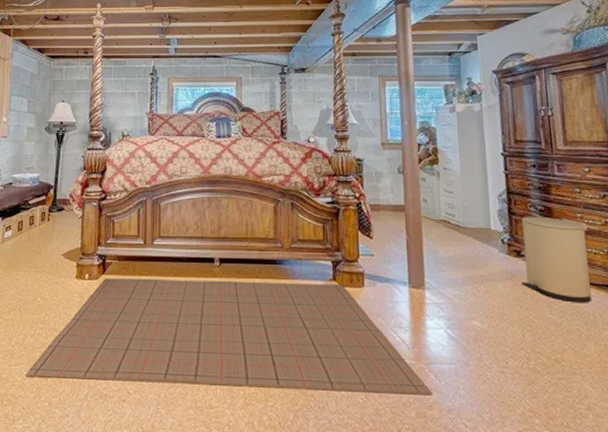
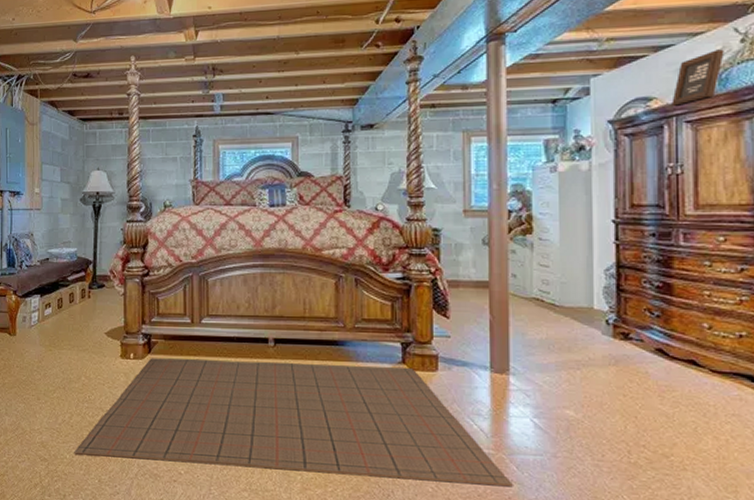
pedal bin: present [521,217,592,303] -> none [626,294,717,393]
picture frame: none [540,17,576,62] -> present [671,49,724,107]

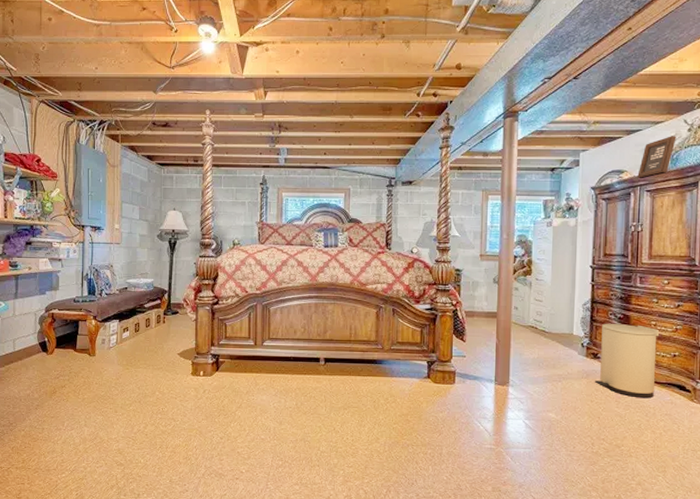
rug: present [74,358,513,487] -> none [148,375,508,474]
pedal bin: none [626,294,717,393] -> present [594,324,660,399]

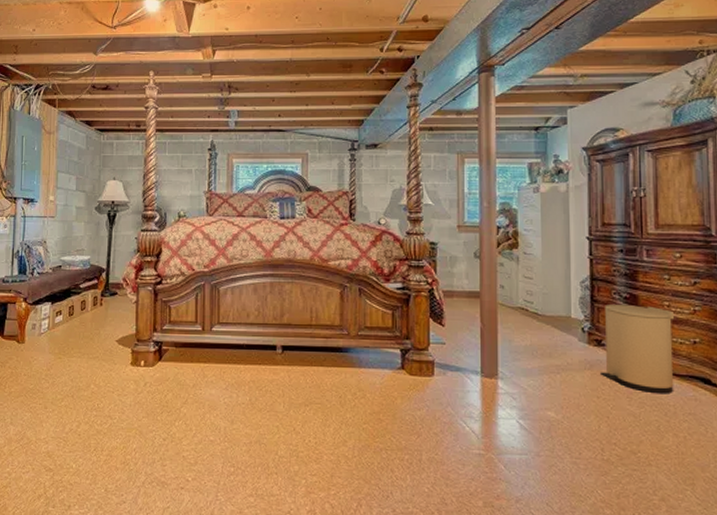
picture frame: present [637,136,676,179] -> none [635,89,678,138]

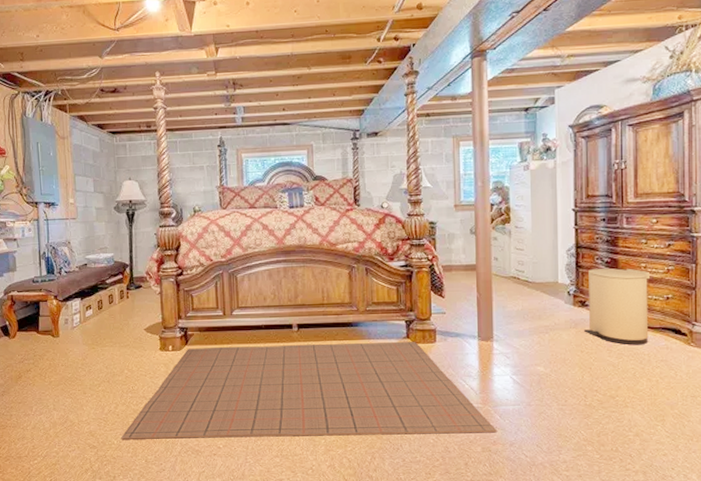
rug: none [81,365,501,486] -> present [121,342,497,440]

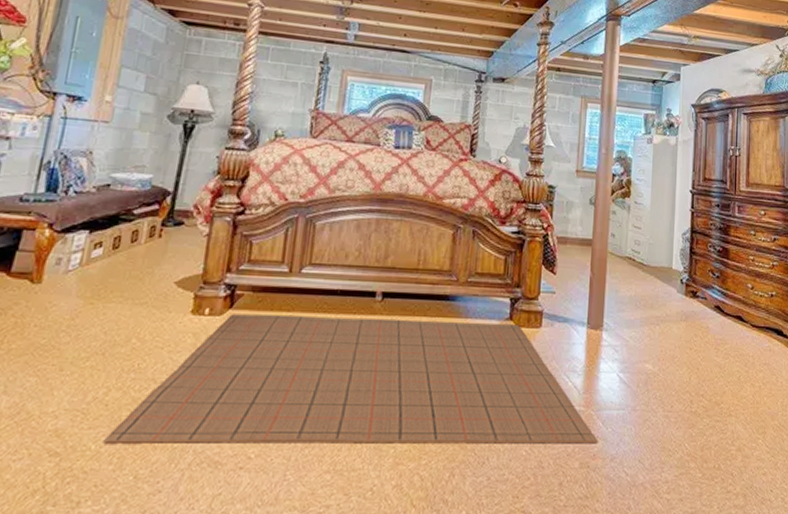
pedal bin: present [583,268,651,345] -> none [693,257,758,345]

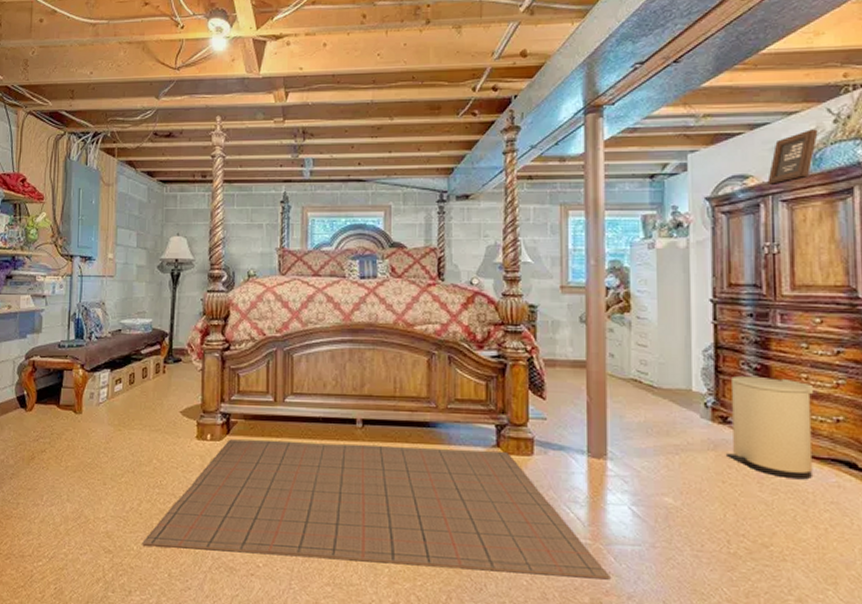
pedal bin: none [693,257,758,345] -> present [725,376,814,480]
picture frame: none [735,59,770,101] -> present [767,129,818,186]

